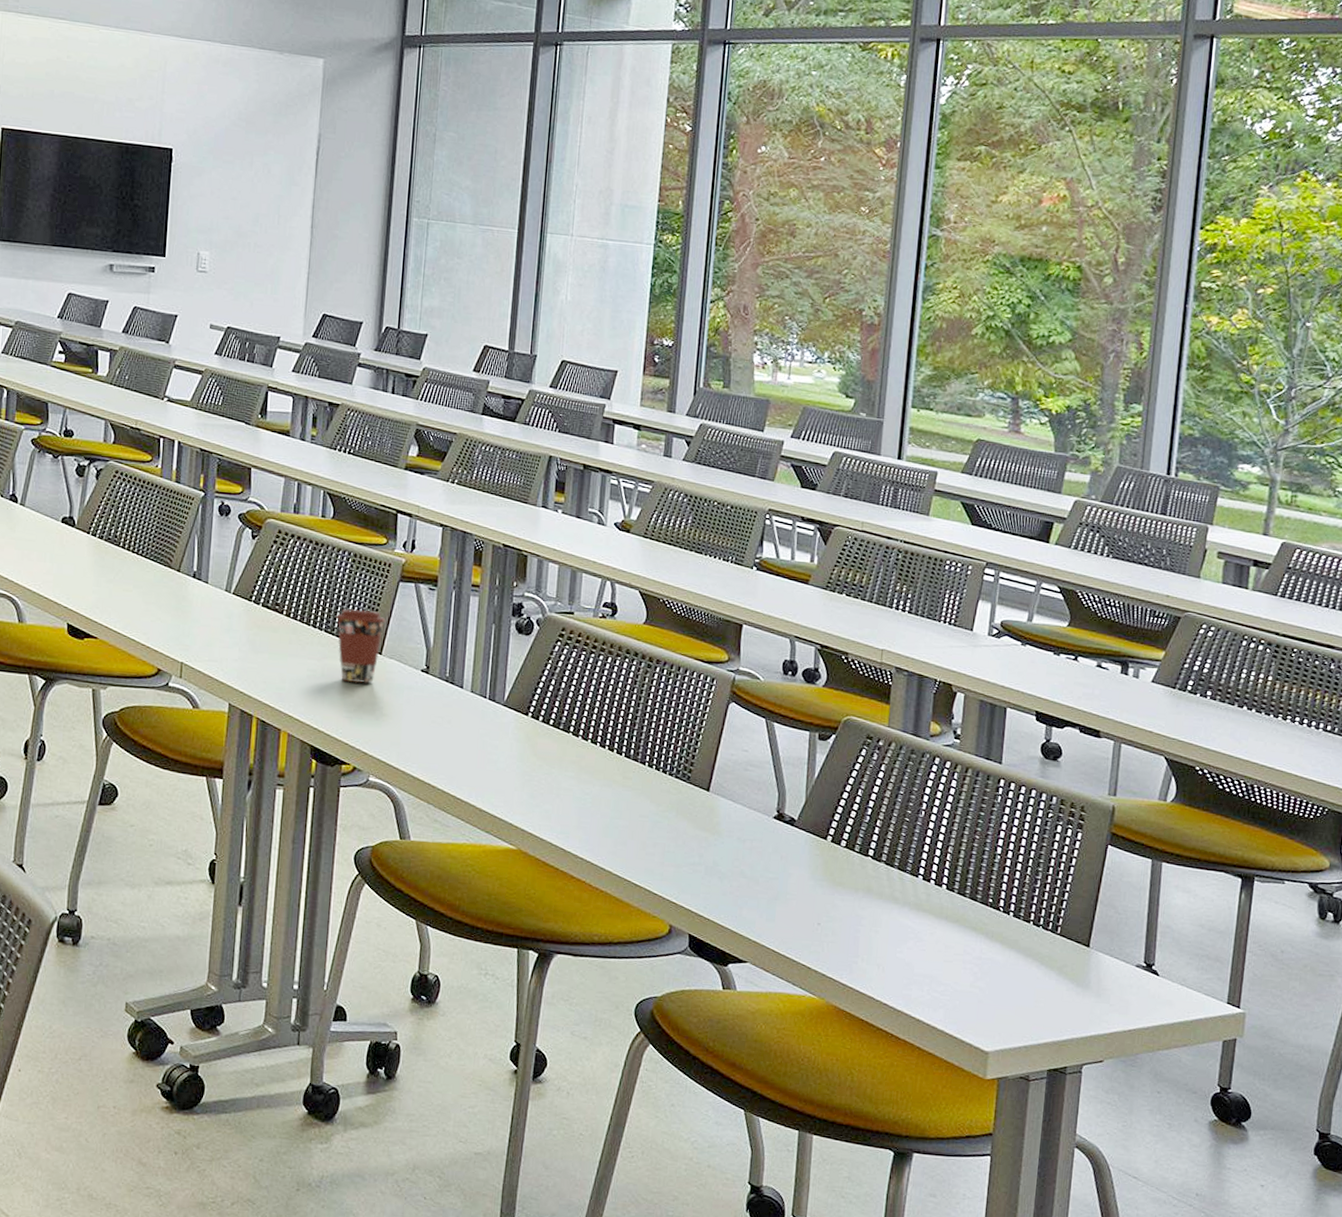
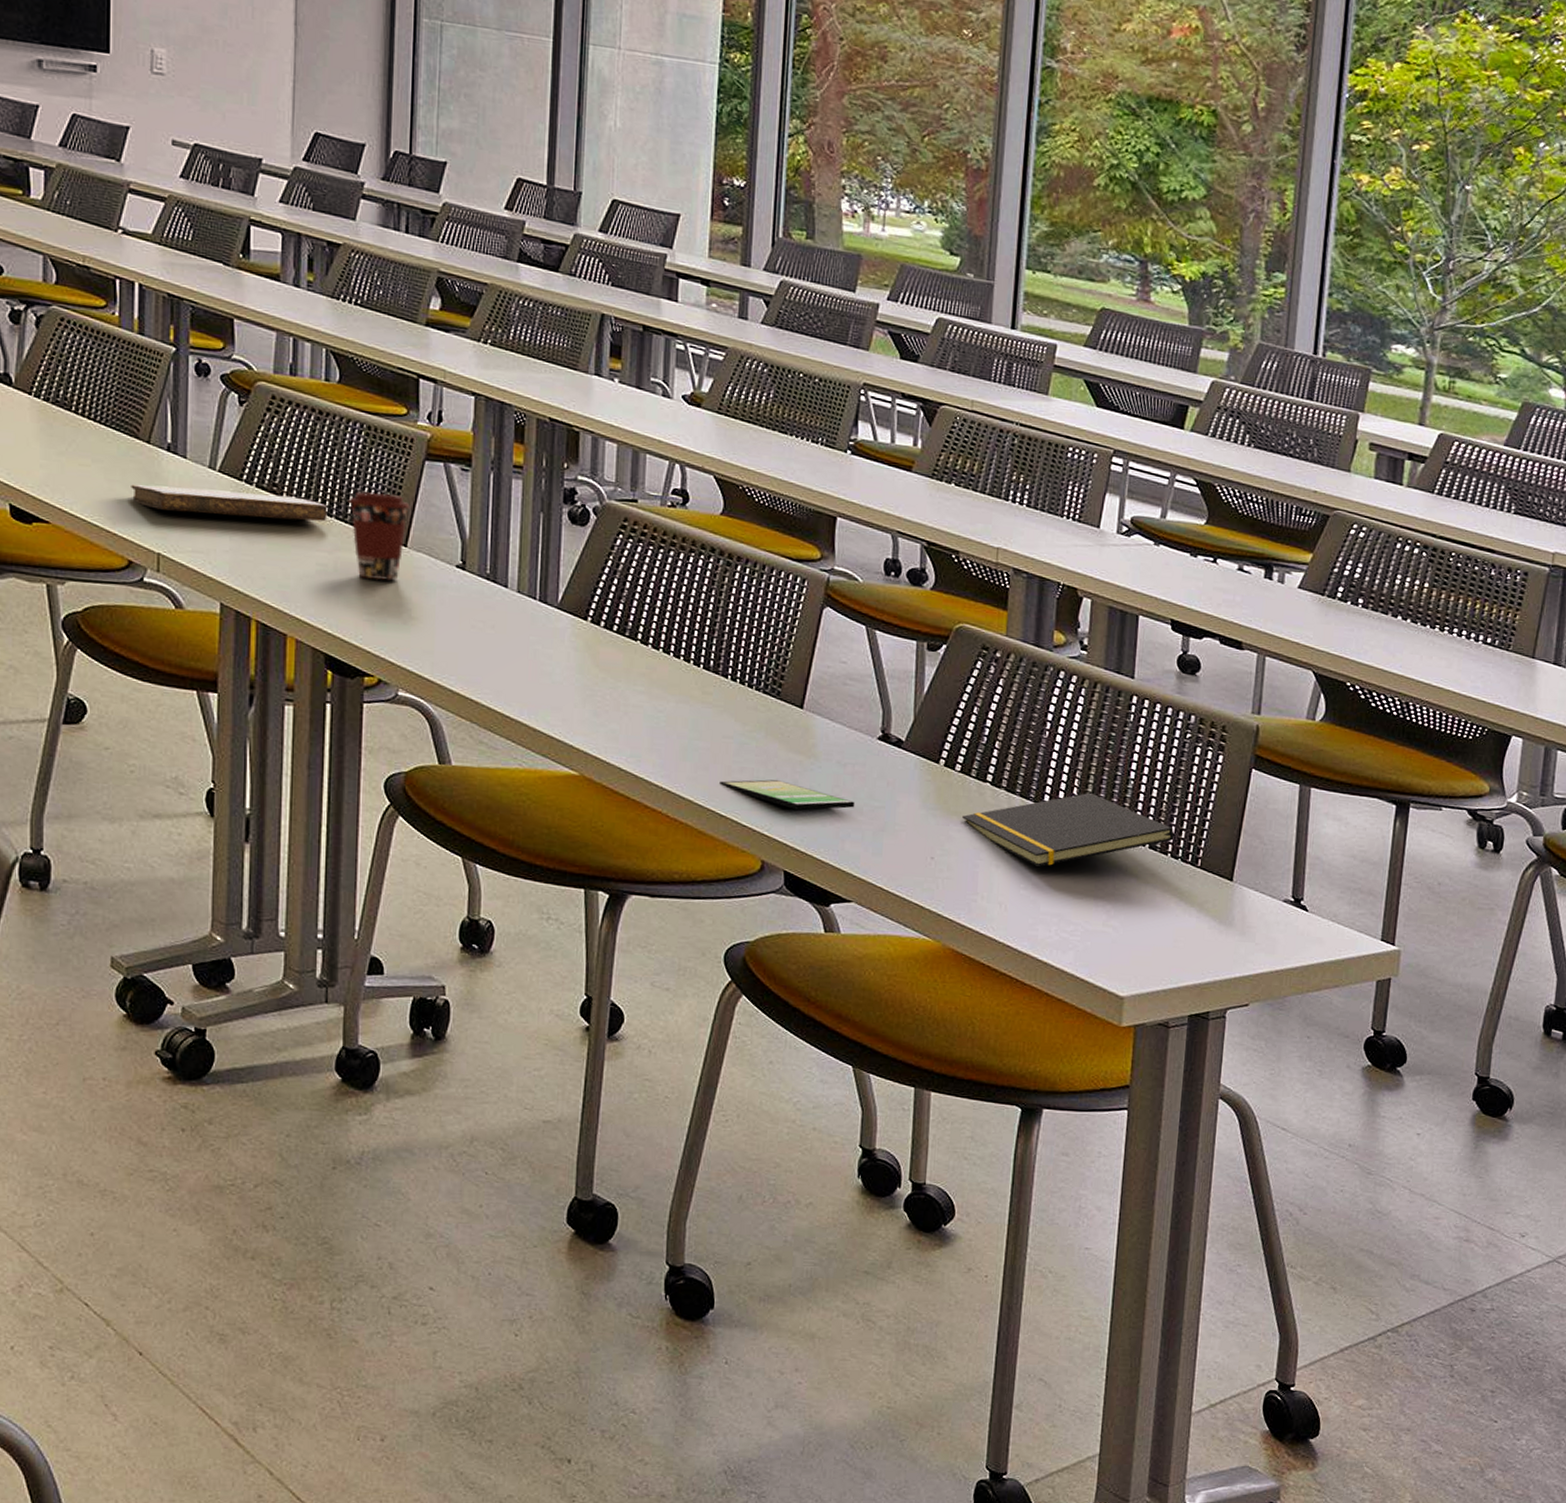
notebook: none [163,606,319,634] -> present [131,484,328,522]
smartphone: none [636,853,753,881] -> present [720,779,855,811]
notepad: none [846,866,1037,933] -> present [962,792,1175,868]

